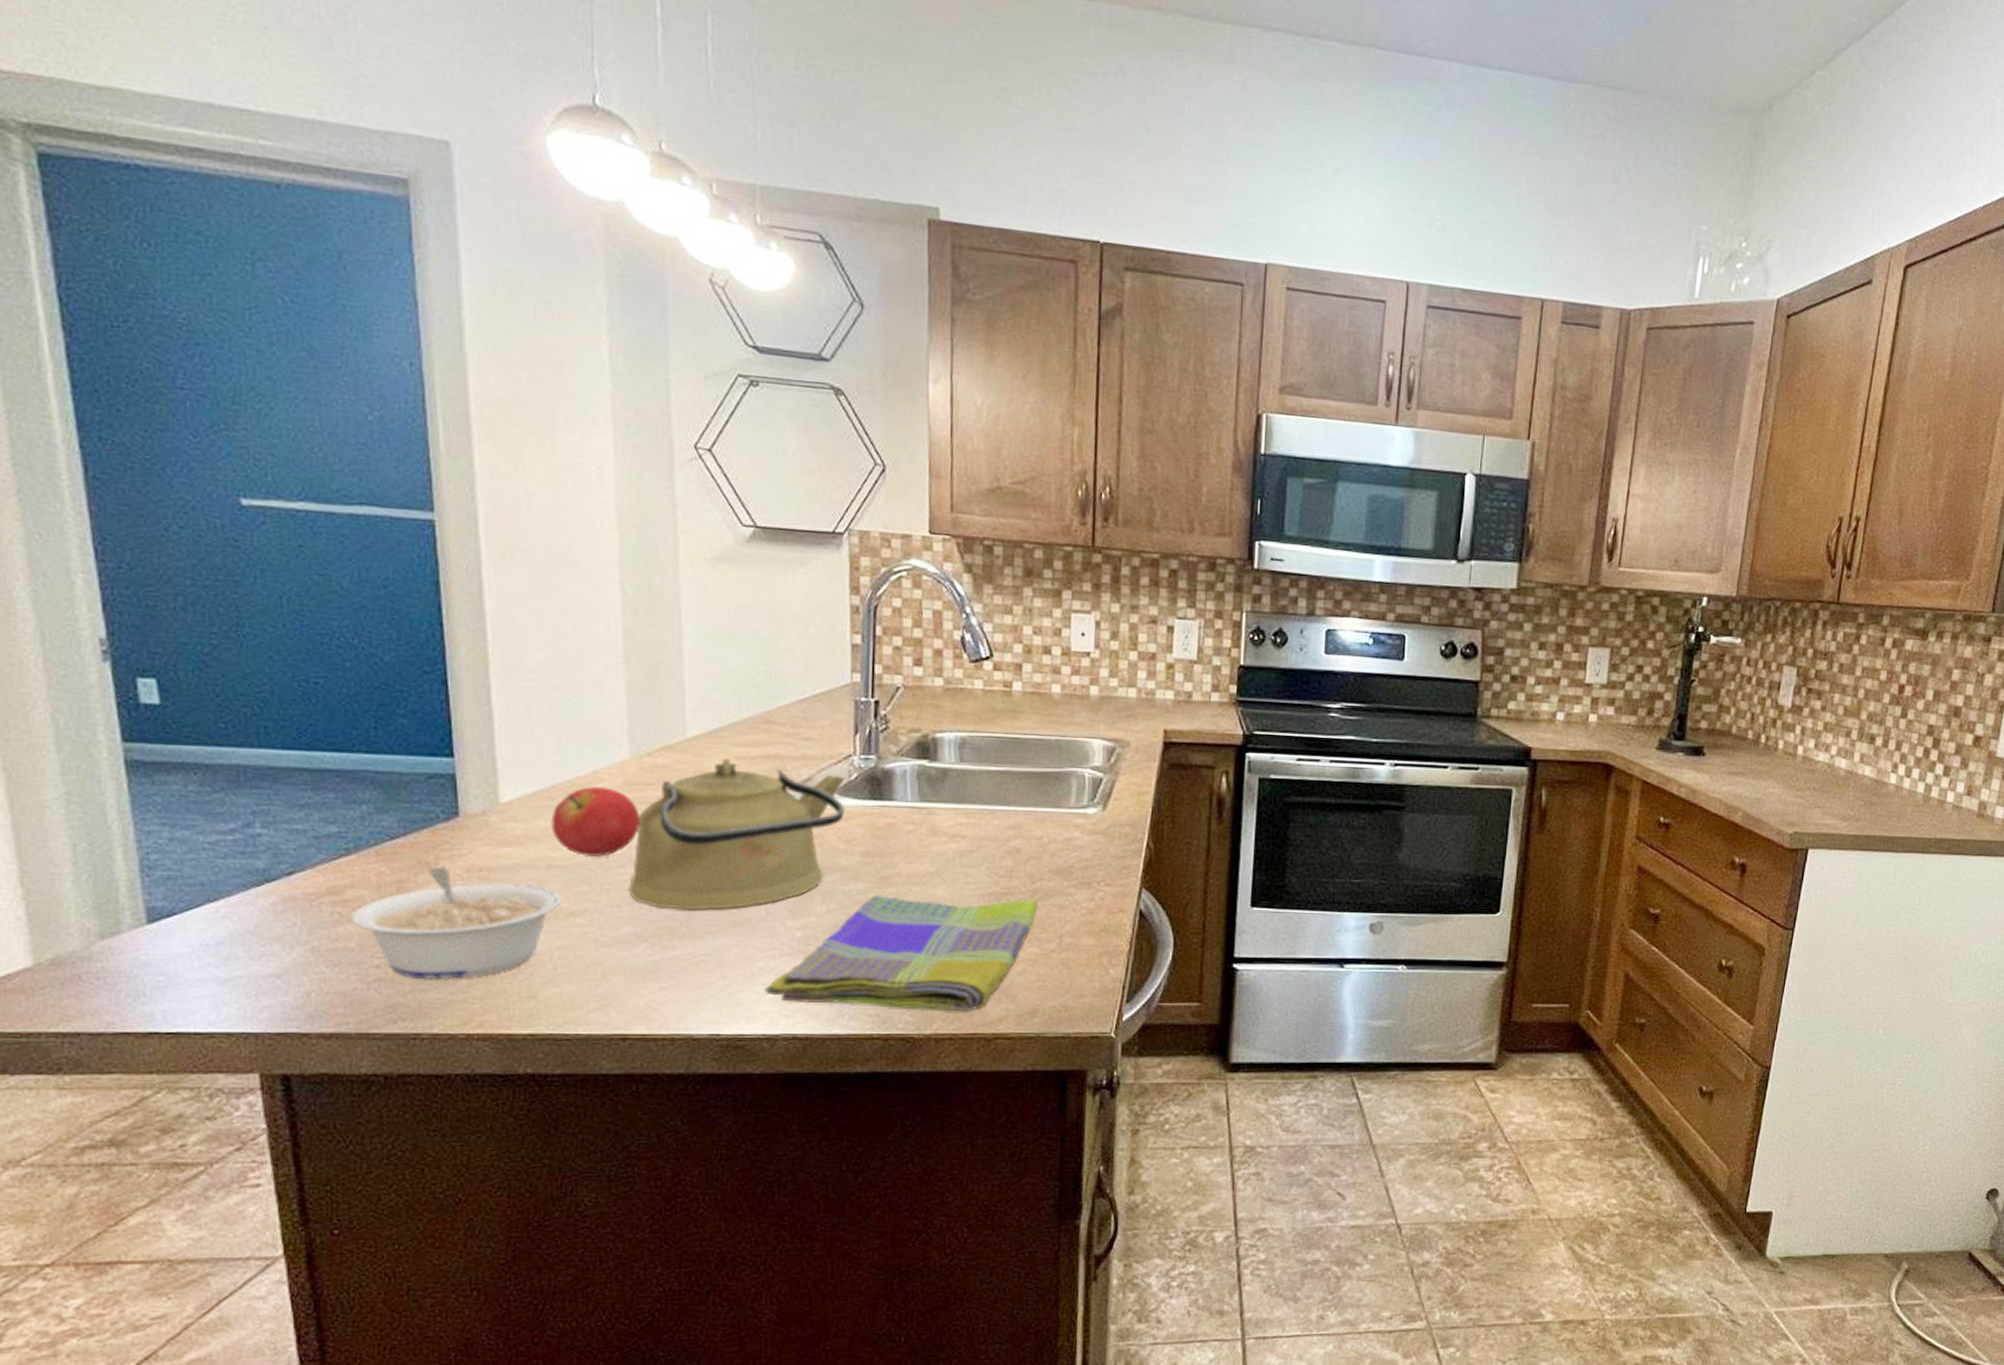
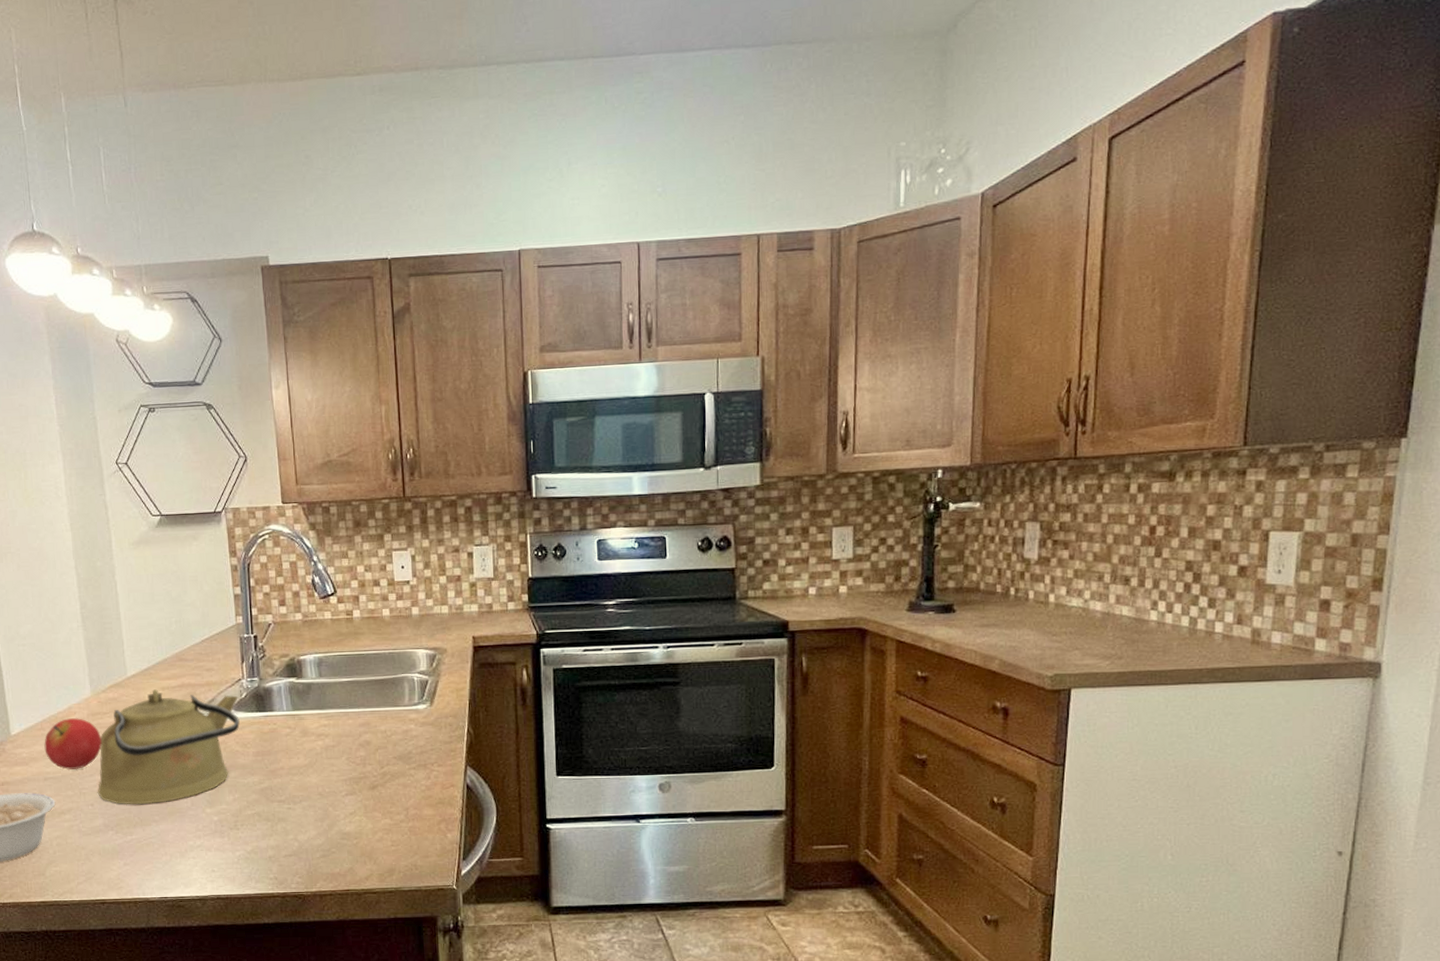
dish towel: present [765,894,1039,1012] -> none [195,781,388,873]

